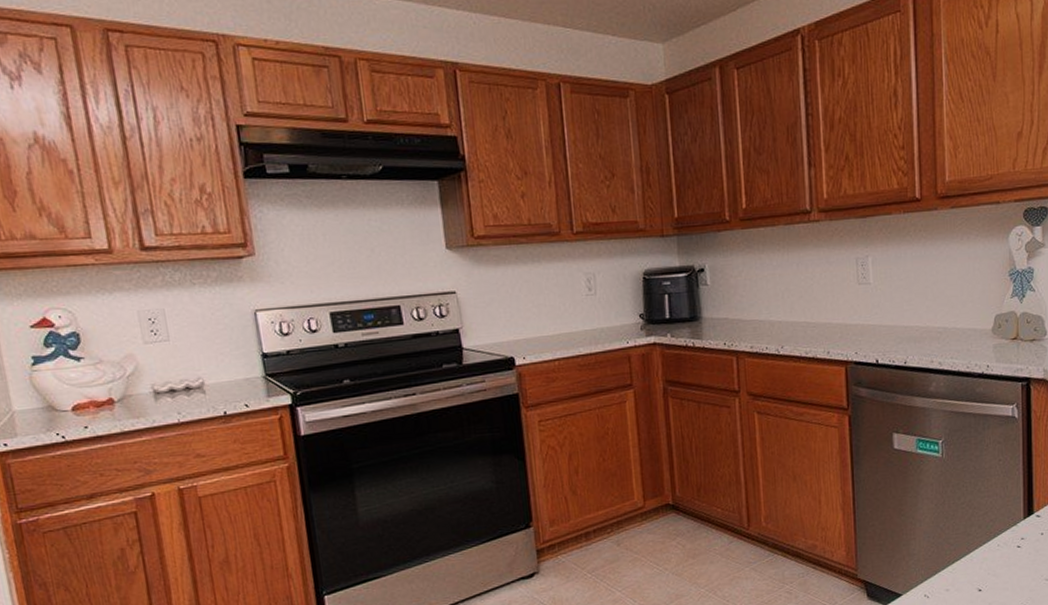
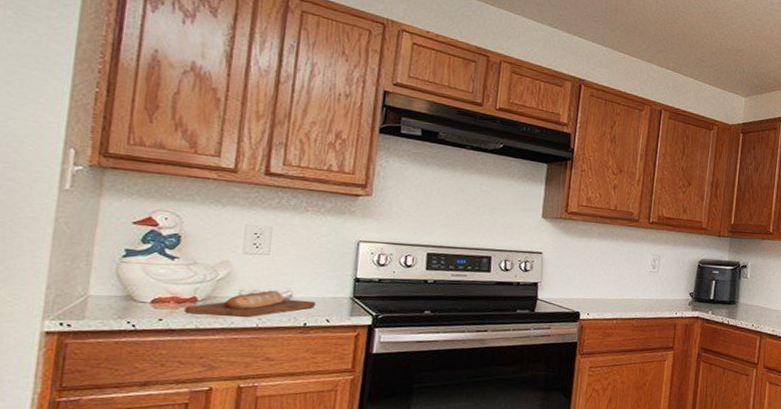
bread loaf: none [105,380,231,417] -> present [185,290,317,318]

